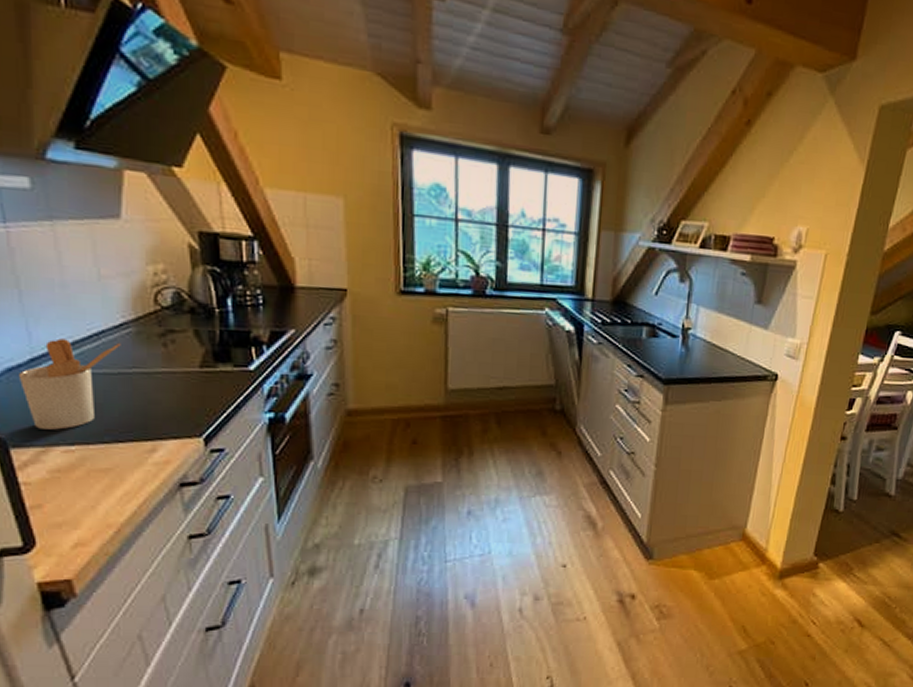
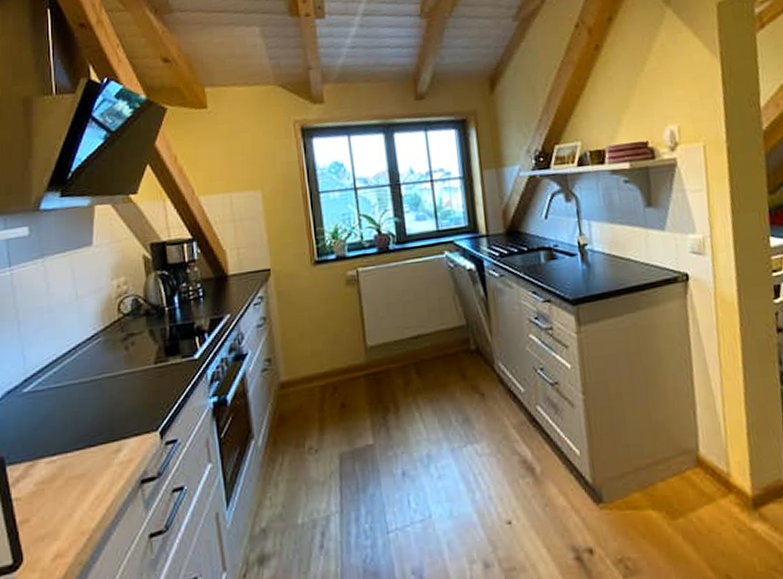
utensil holder: present [18,338,121,430] -> none [14,352,93,444]

